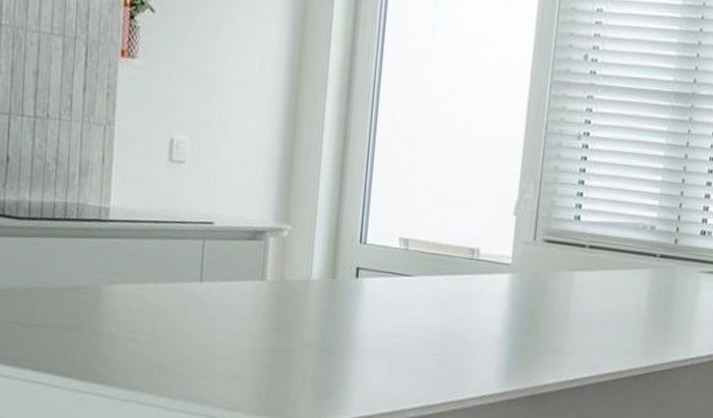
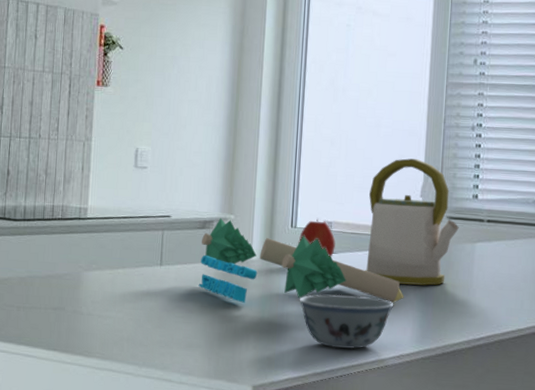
rolling papers: none [246,228,490,337] -> present [198,218,404,304]
apple: none [367,234,412,280] -> present [298,219,336,257]
bowl: none [367,323,477,388] -> present [299,294,393,350]
kettle: none [445,168,557,318] -> present [365,158,459,286]

